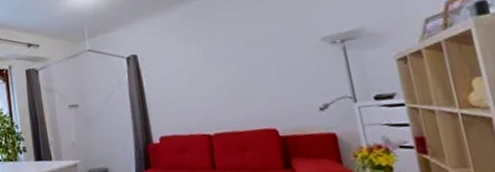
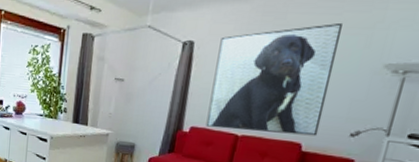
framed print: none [161,10,289,134] -> present [205,22,343,136]

